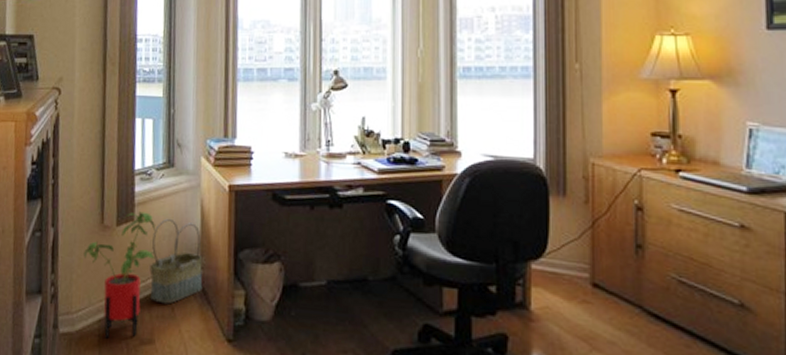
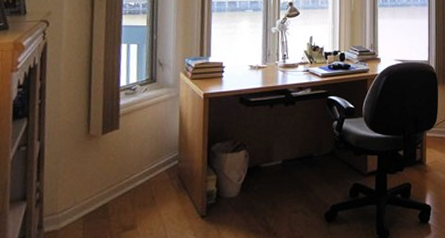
house plant: present [83,211,155,339] -> none [69,121,138,231]
basket: present [150,218,204,305] -> none [133,124,182,195]

